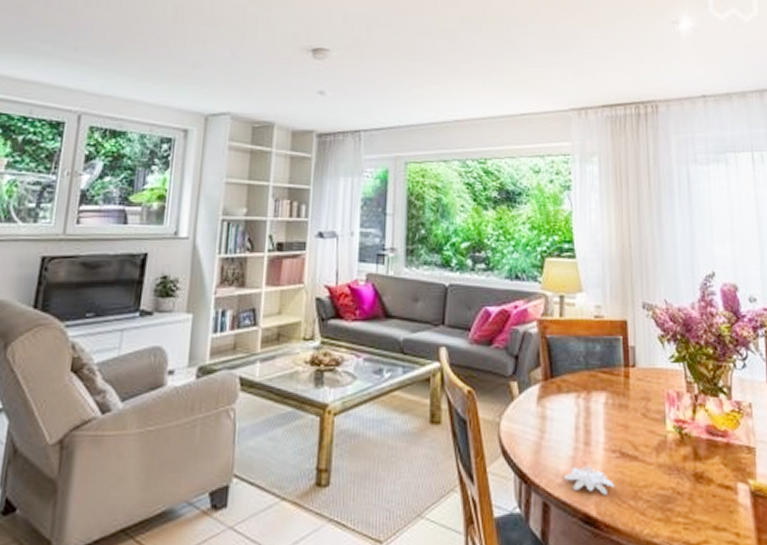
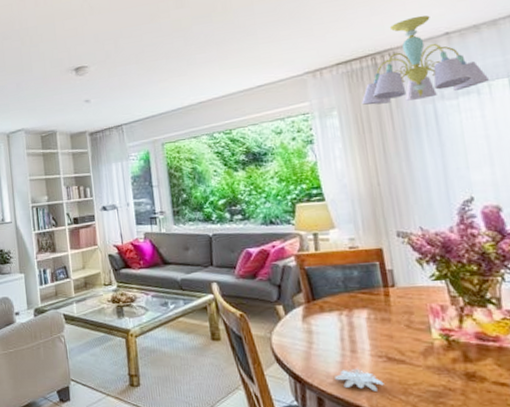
chandelier: none [621,72,737,160] -> present [361,15,490,105]

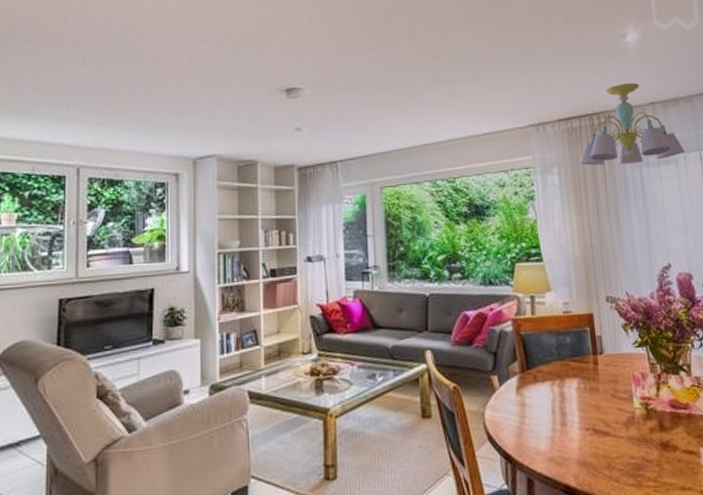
flower: present [335,368,384,391] -> none [545,443,591,468]

